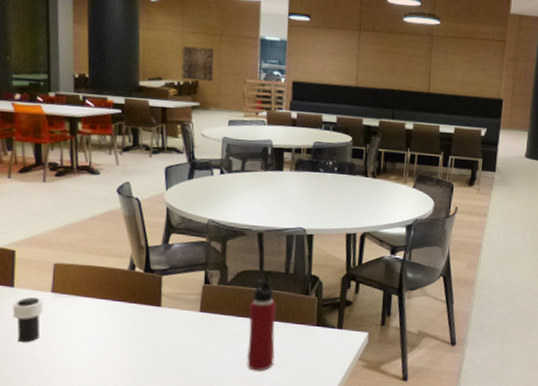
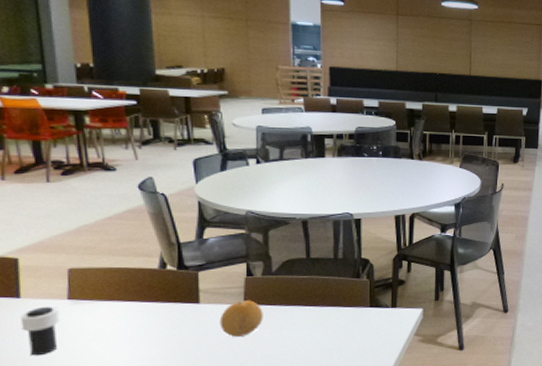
fruit: none [177,307,217,343] -> present [219,300,263,337]
wall art: present [181,46,215,82] -> none [203,32,241,69]
water bottle: present [246,277,276,371] -> none [297,263,328,357]

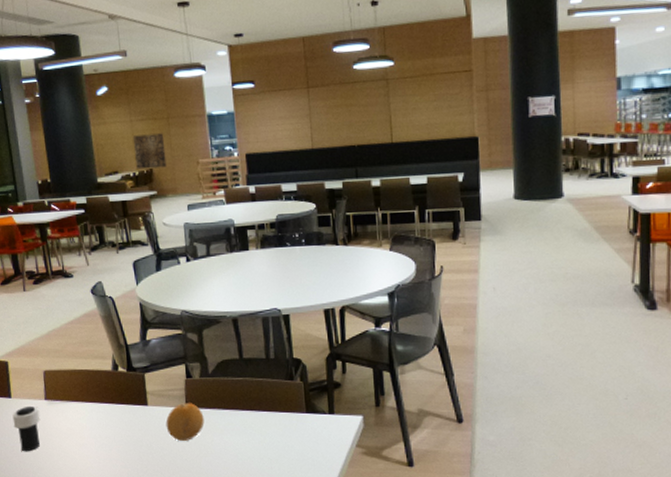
wall art: none [203,32,241,69] -> present [132,133,167,170]

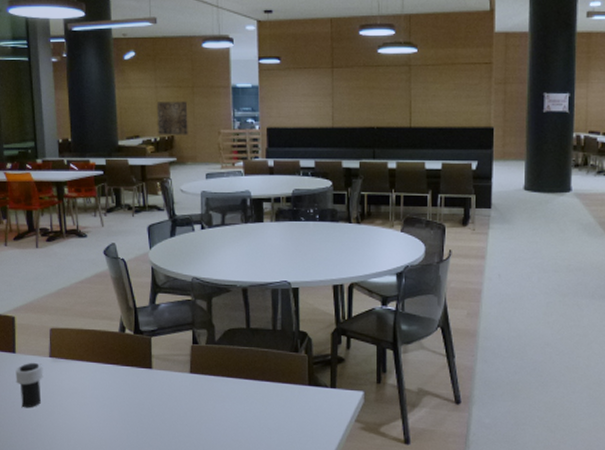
fruit: present [166,403,204,441] -> none [169,369,207,406]

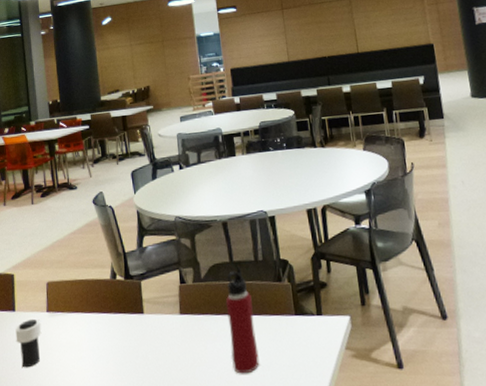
wall art: present [156,101,188,135] -> none [132,54,162,87]
water bottle: none [238,334,267,435] -> present [225,267,260,374]

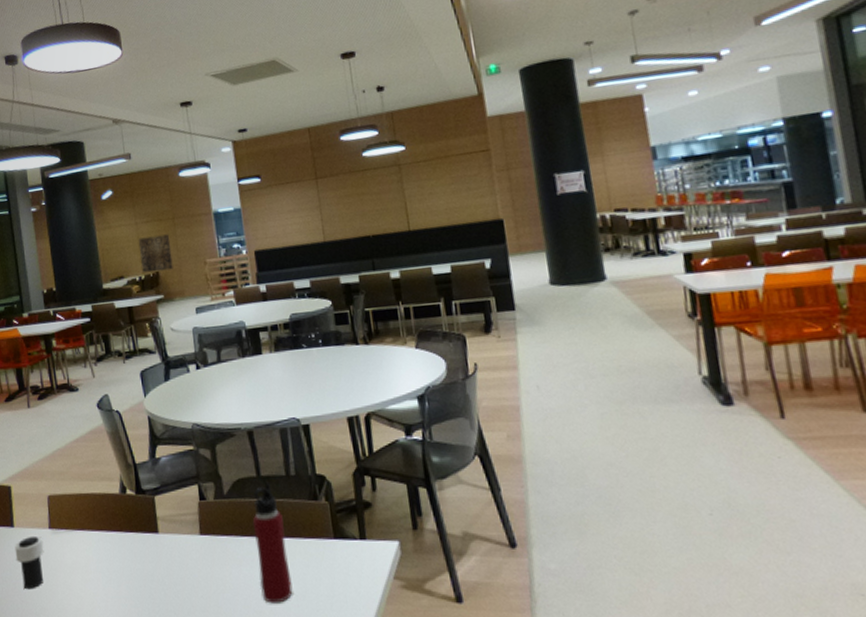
wall art: none [132,54,162,87] -> present [138,234,173,273]

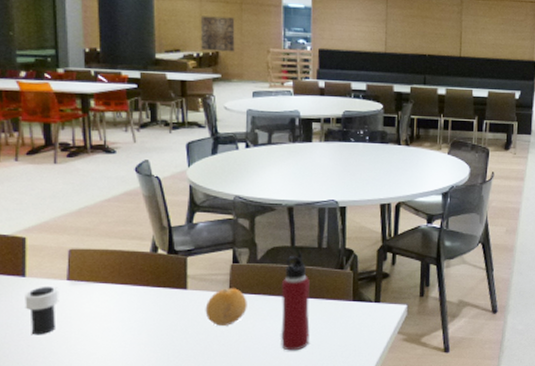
fruit: none [178,529,221,574] -> present [205,288,247,326]

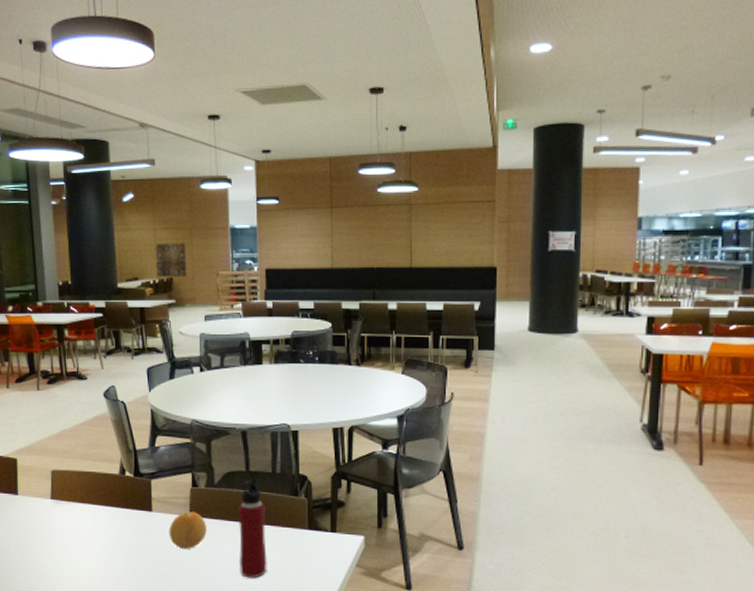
cup: present [25,286,59,335] -> none [18,504,45,550]

